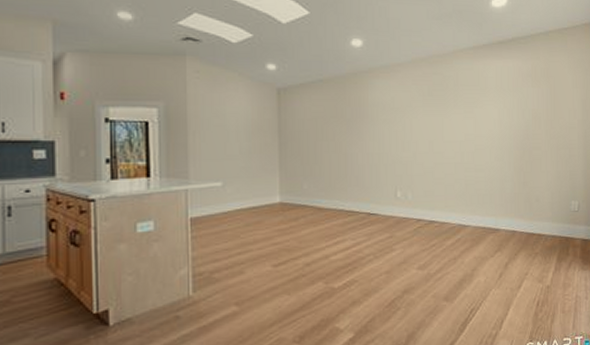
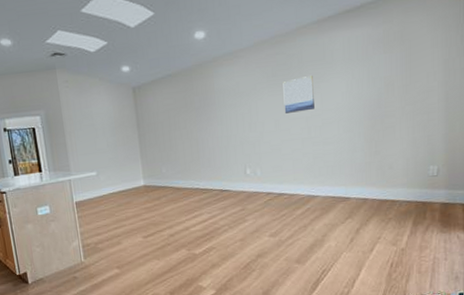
wall art: none [438,100,468,135] -> present [283,76,314,114]

